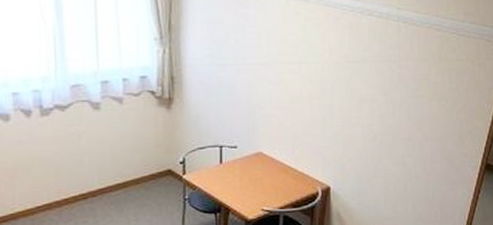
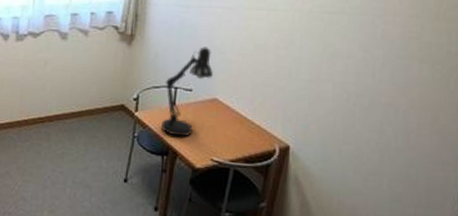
desk lamp: none [209,103,255,193] -> present [161,47,213,137]

